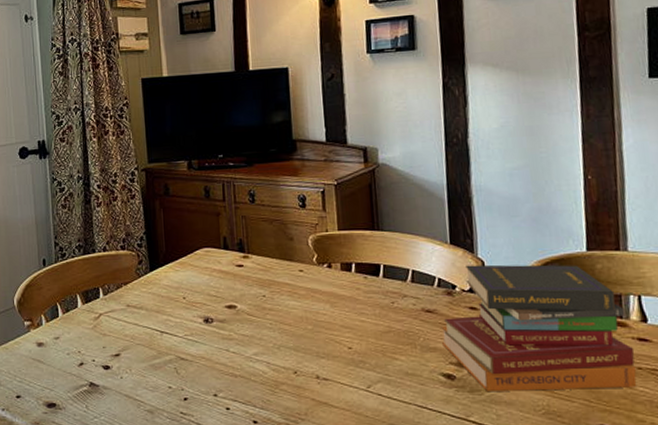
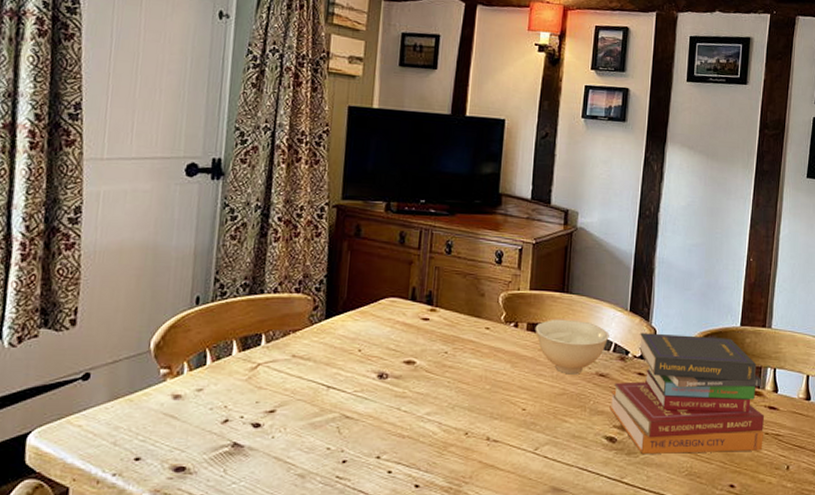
bowl: none [349,256,431,312] -> present [535,319,609,375]

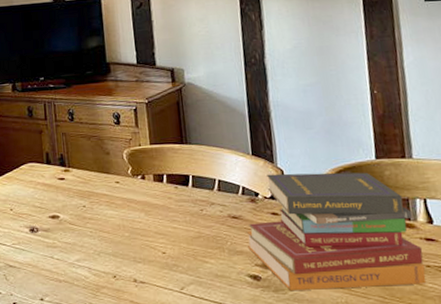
bowl: present [535,319,609,375] -> none [161,168,236,219]

